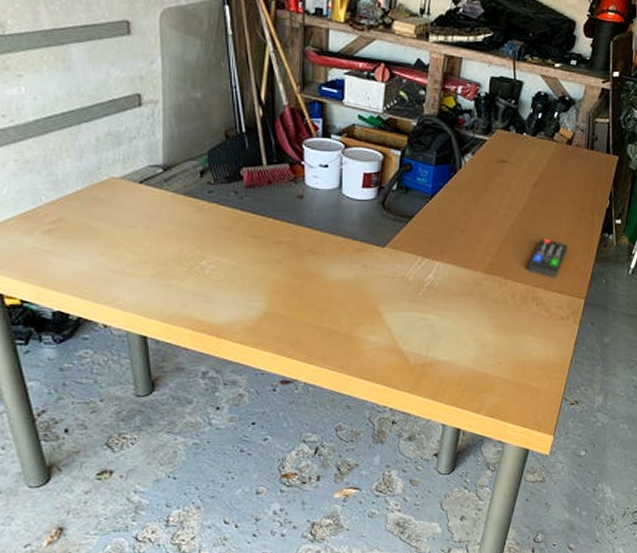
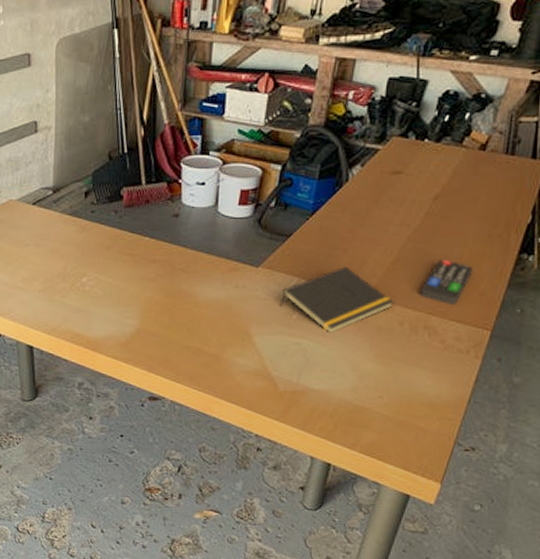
notepad: none [406,245,507,308] -> present [279,266,395,334]

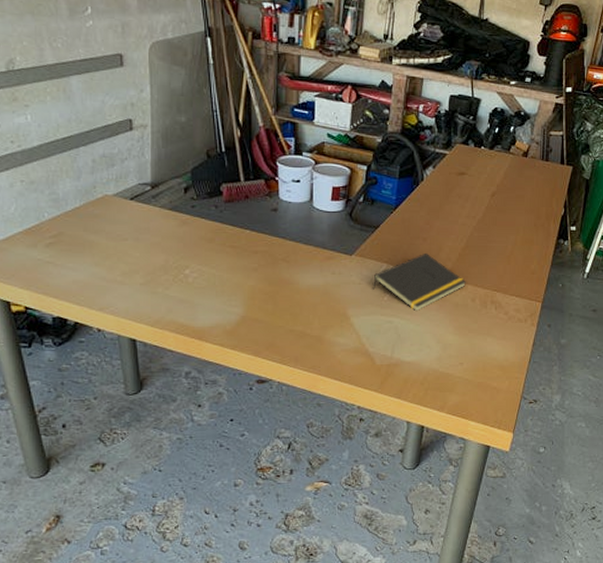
remote control: present [419,260,473,306] -> none [486,246,525,283]

